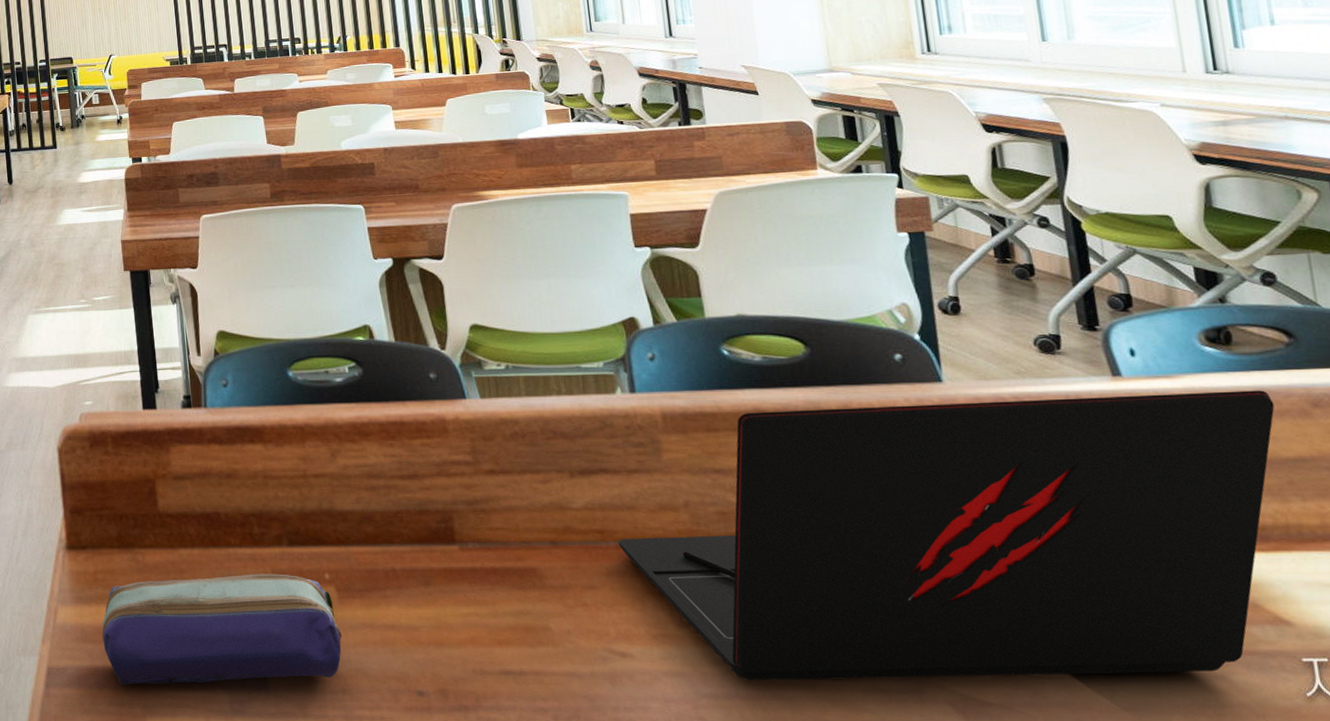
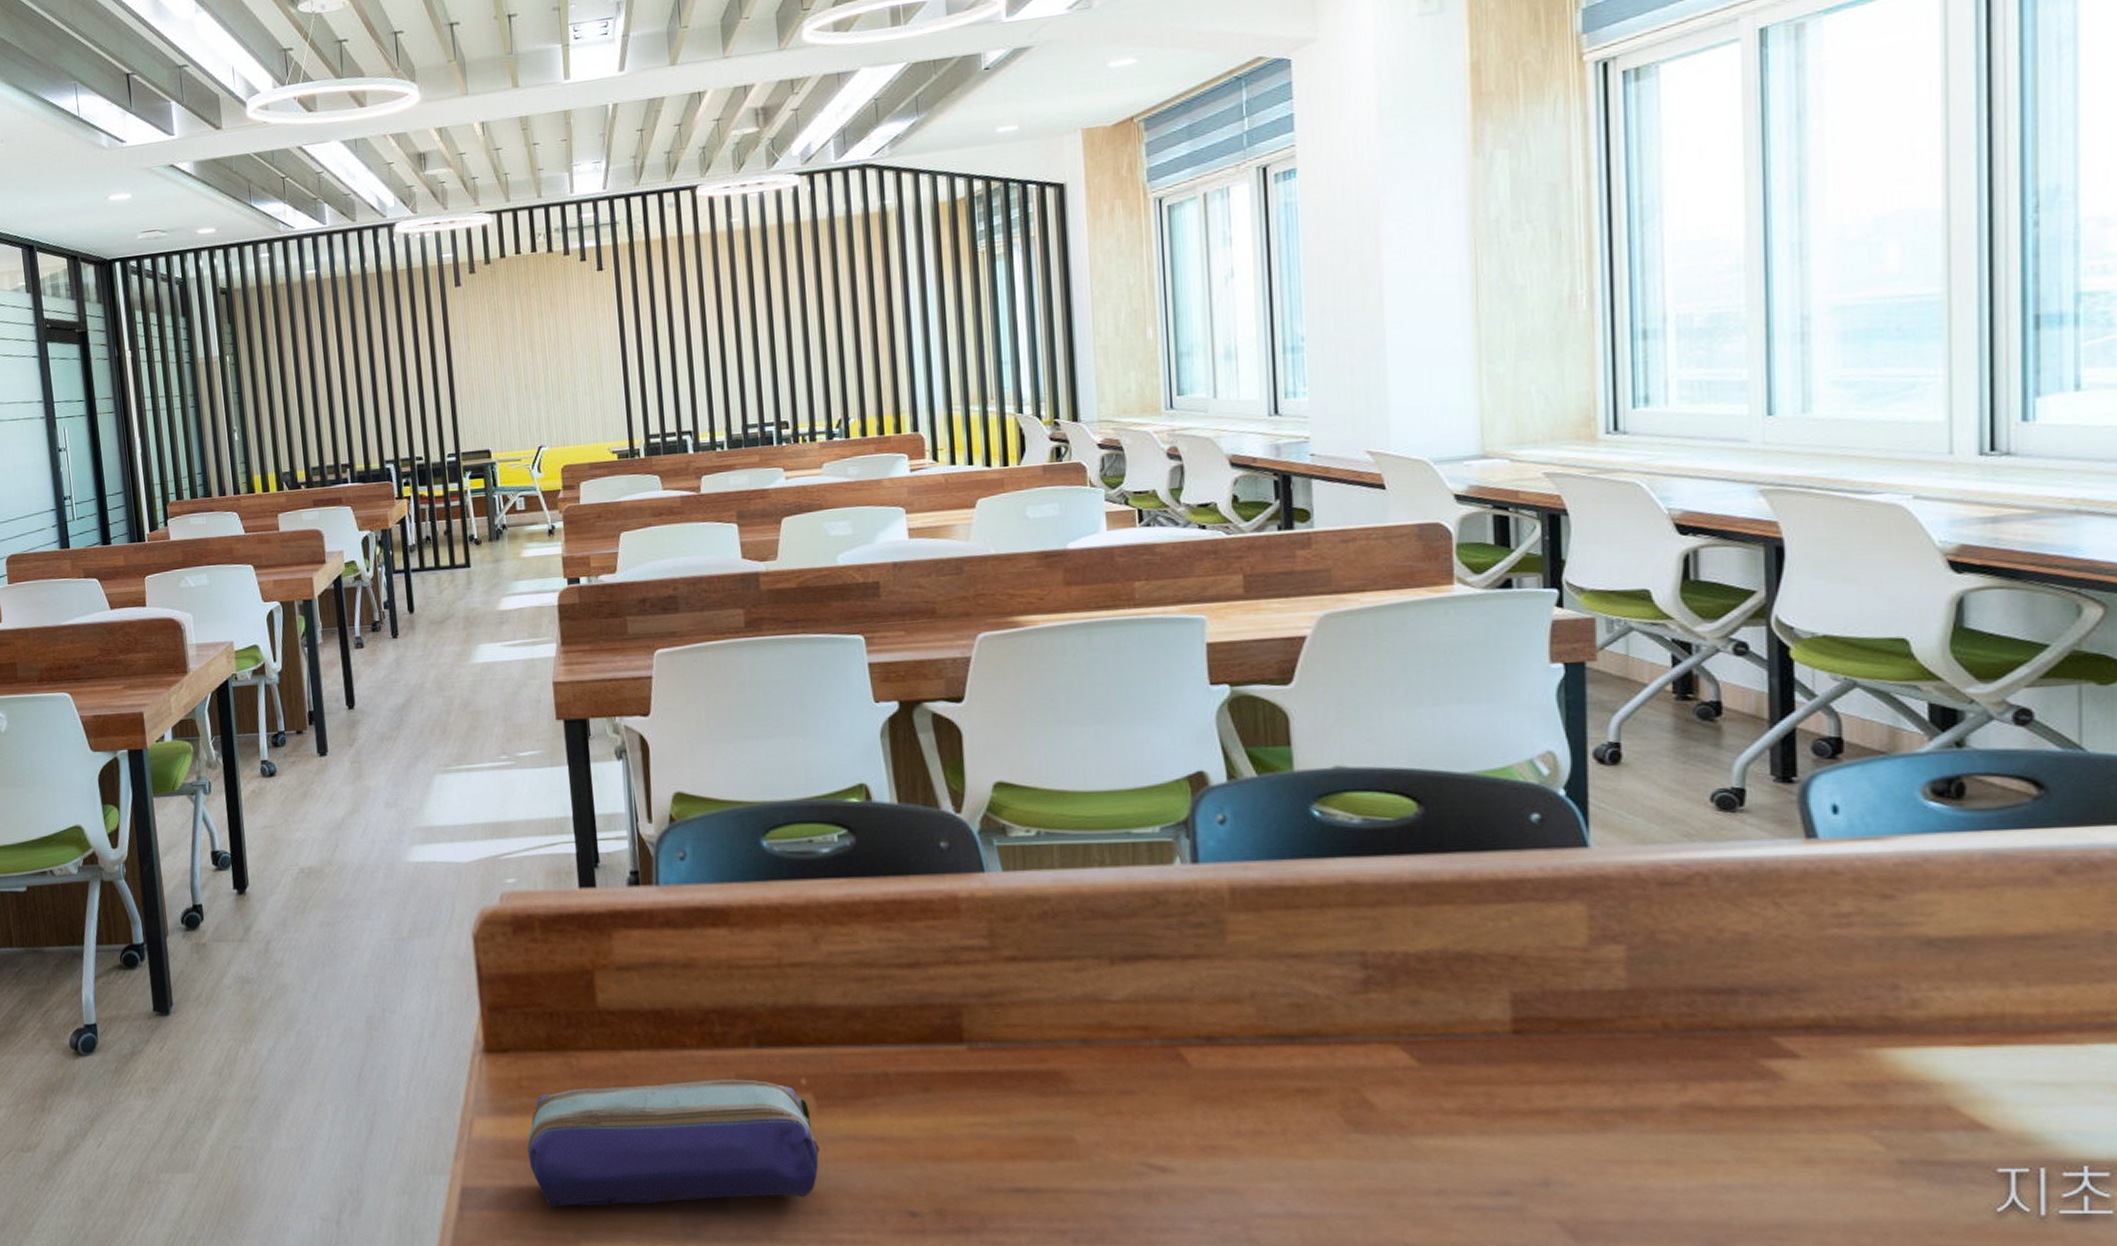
laptop: present [618,390,1275,681] -> none [1164,854,2008,1198]

